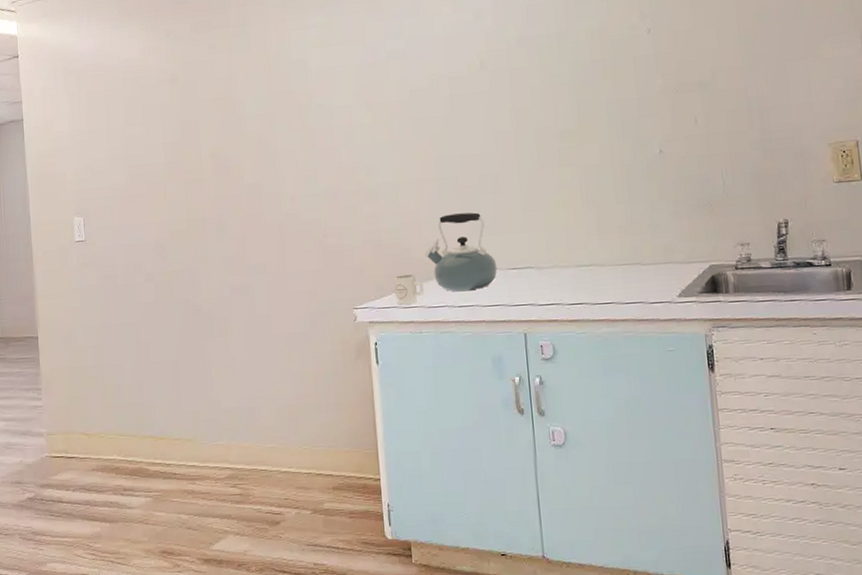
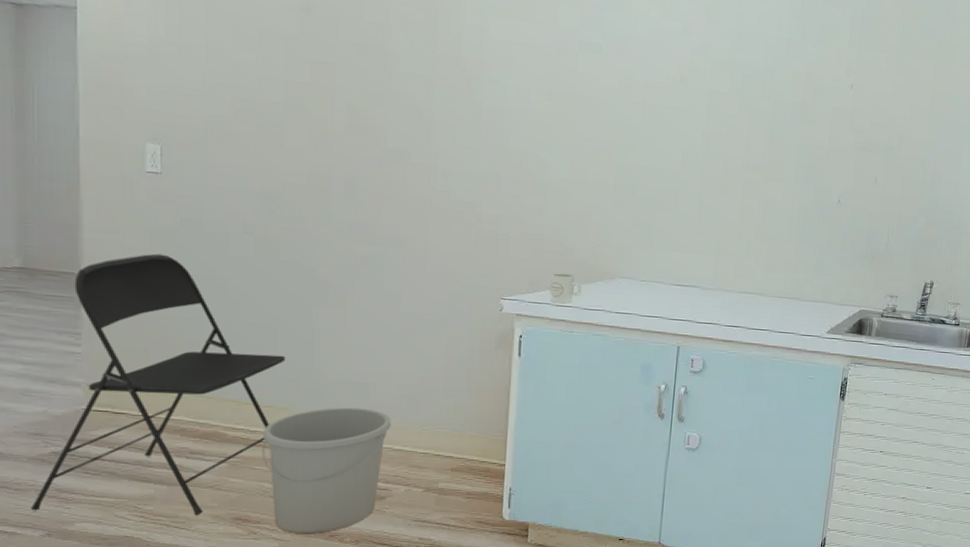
folding chair: none [16,310,187,554] -> present [31,253,286,516]
bucket: none [176,432,277,564] -> present [262,407,391,533]
kettle: present [425,212,498,292] -> none [588,222,662,299]

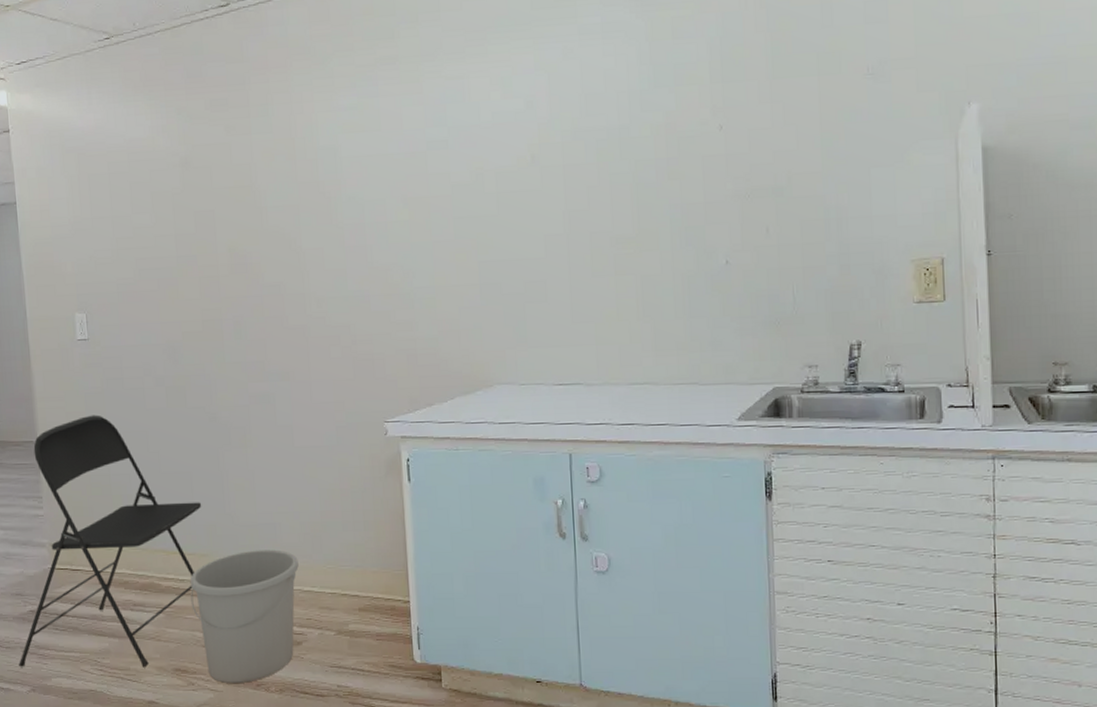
mug: present [549,273,582,304] -> none [429,387,462,421]

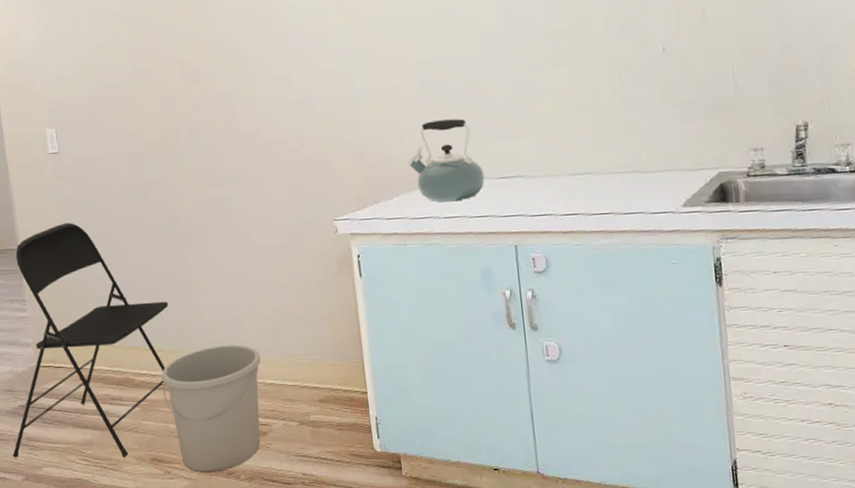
kettle: none [463,322,543,408] -> present [407,118,485,203]

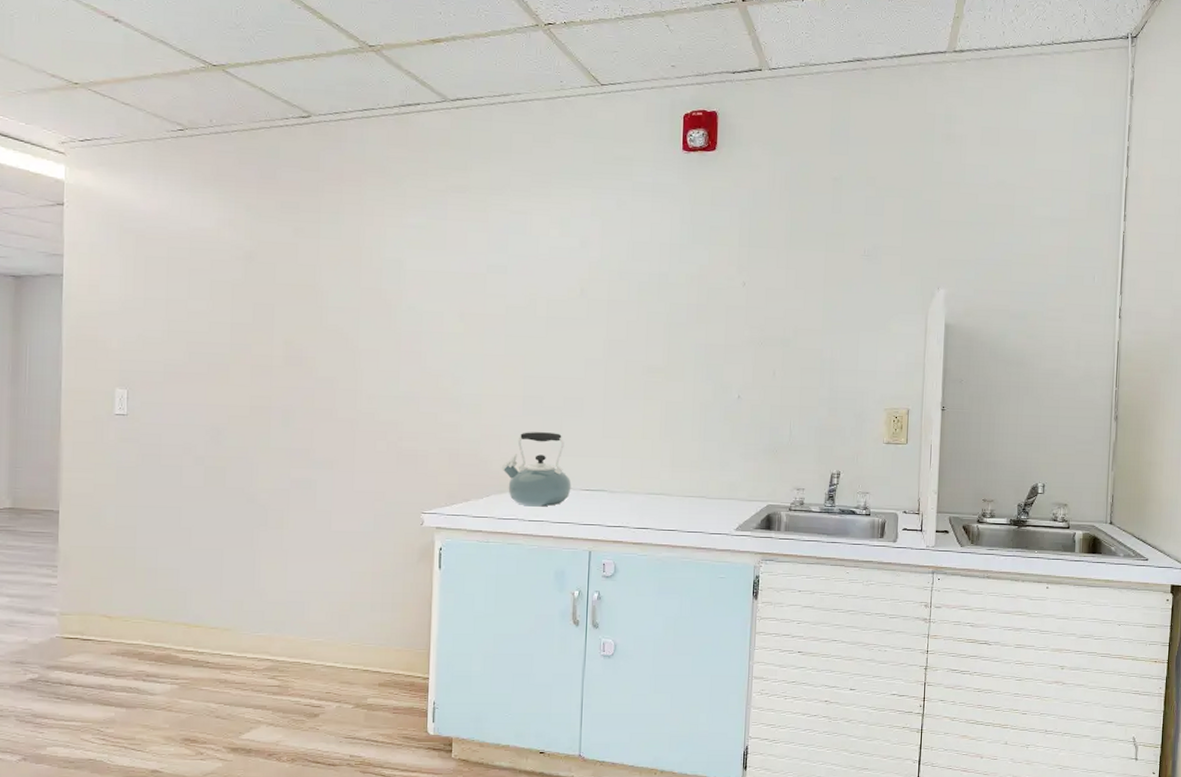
folding chair: present [13,222,169,458] -> none [11,488,231,737]
bucket: present [161,345,261,472] -> none [208,626,324,753]

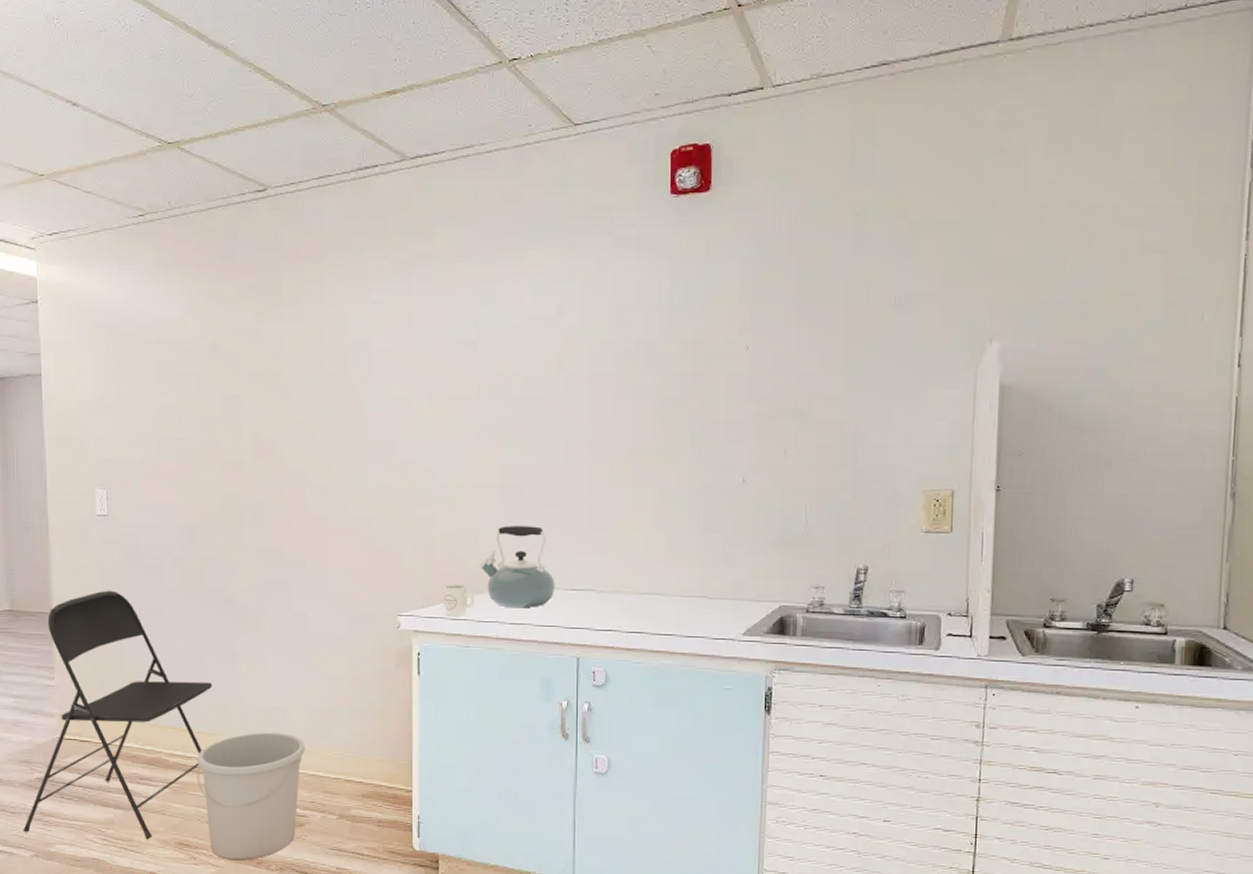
folding chair: none [11,488,231,737] -> present [23,590,213,840]
bucket: none [208,626,324,753] -> present [197,732,305,860]
mug: none [466,485,496,515] -> present [444,585,475,618]

